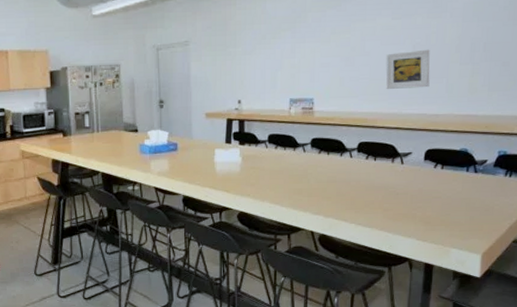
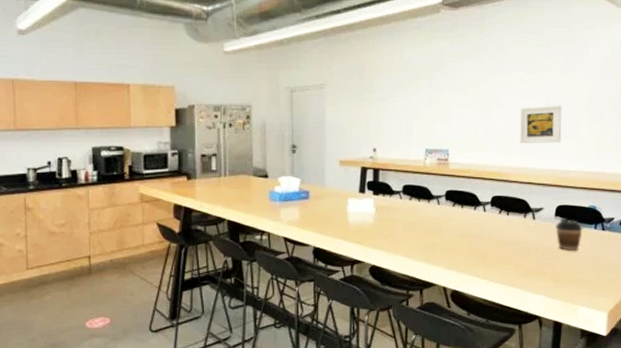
coffee cup: none [424,161,454,195] -> present [554,217,583,252]

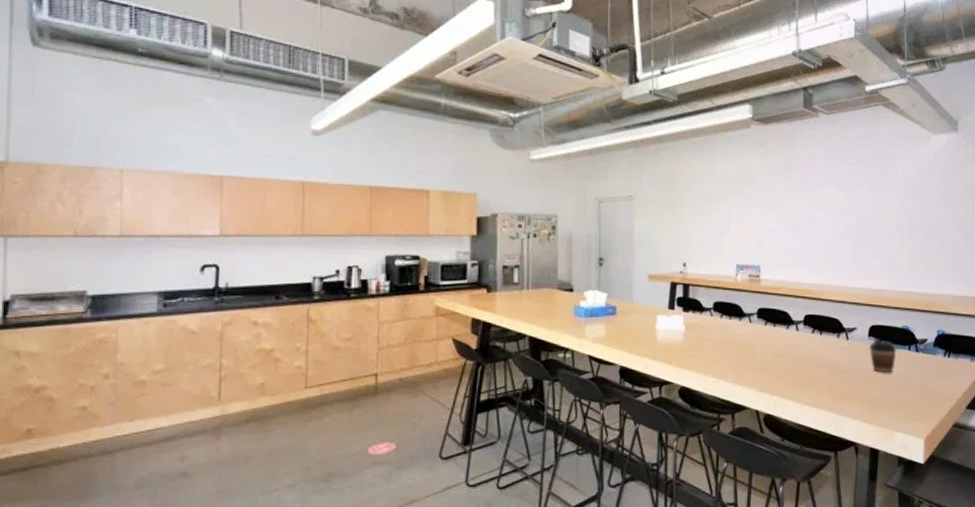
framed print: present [519,105,562,143] -> none [831,223,873,262]

